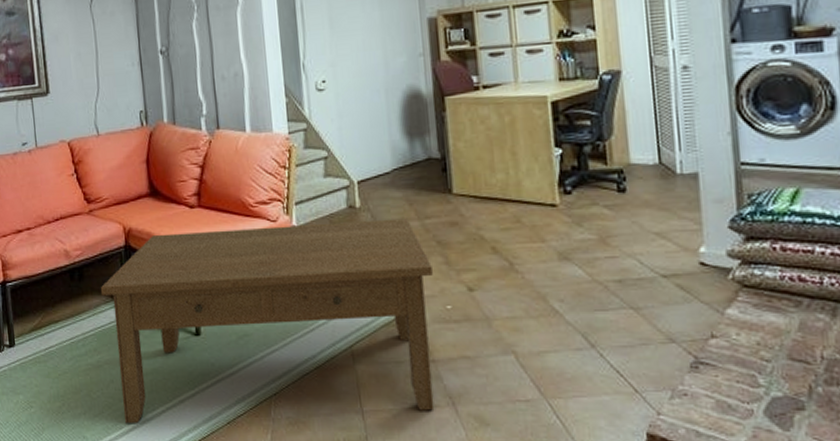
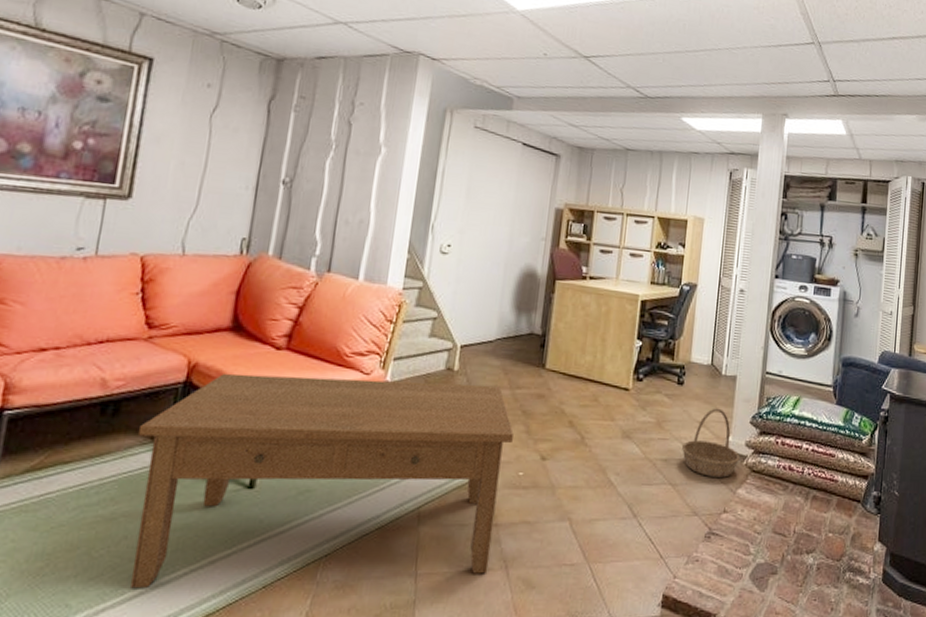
basket: none [639,214,722,297] -> present [682,408,740,478]

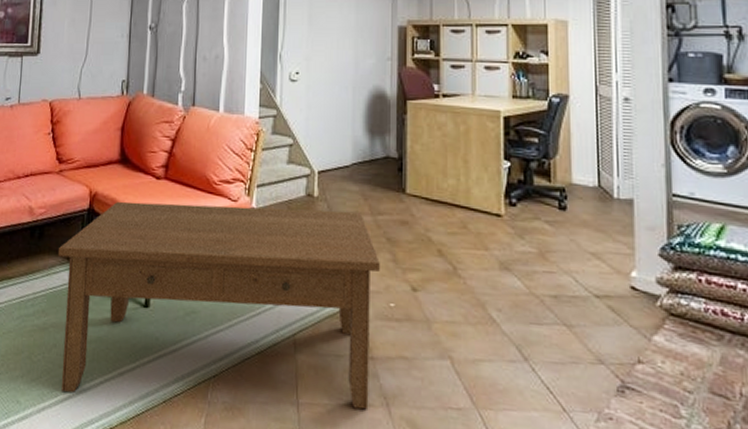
basket: present [682,408,740,478] -> none [574,237,651,321]

